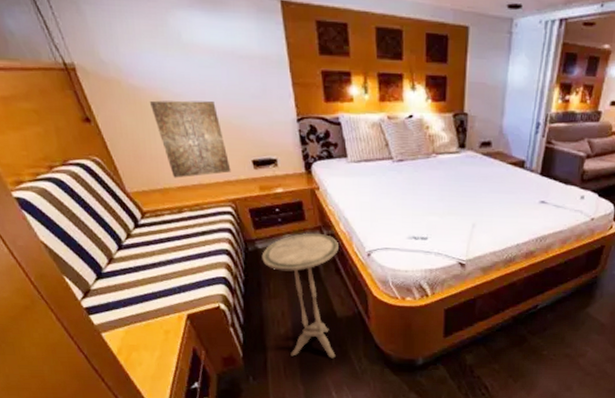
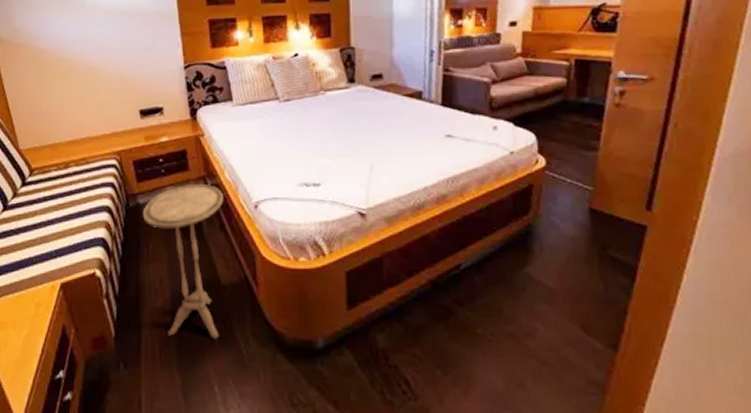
wall art: present [150,100,231,178] -> none [52,57,118,133]

